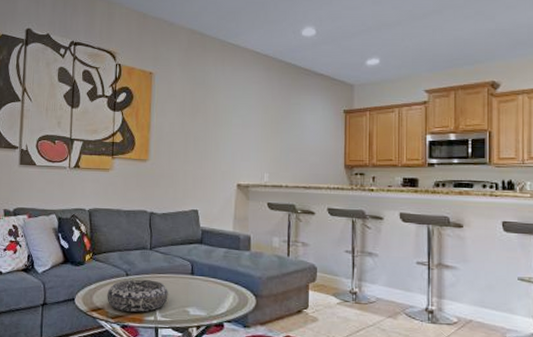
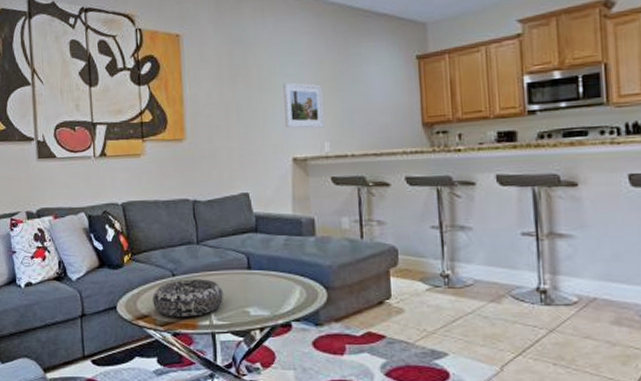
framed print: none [234,121,266,161] -> present [283,82,324,128]

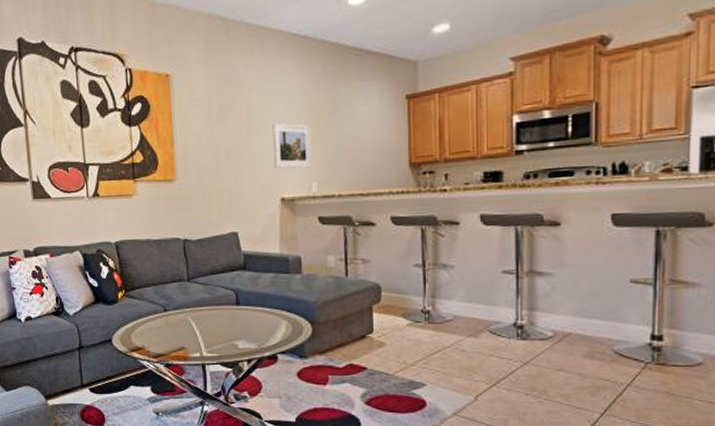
decorative bowl: present [152,279,223,317] -> none [146,314,213,349]

